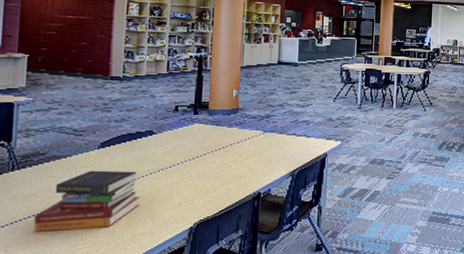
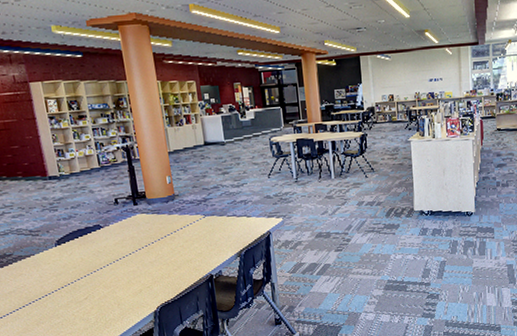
books: present [33,170,140,232] -> none [17,263,105,324]

